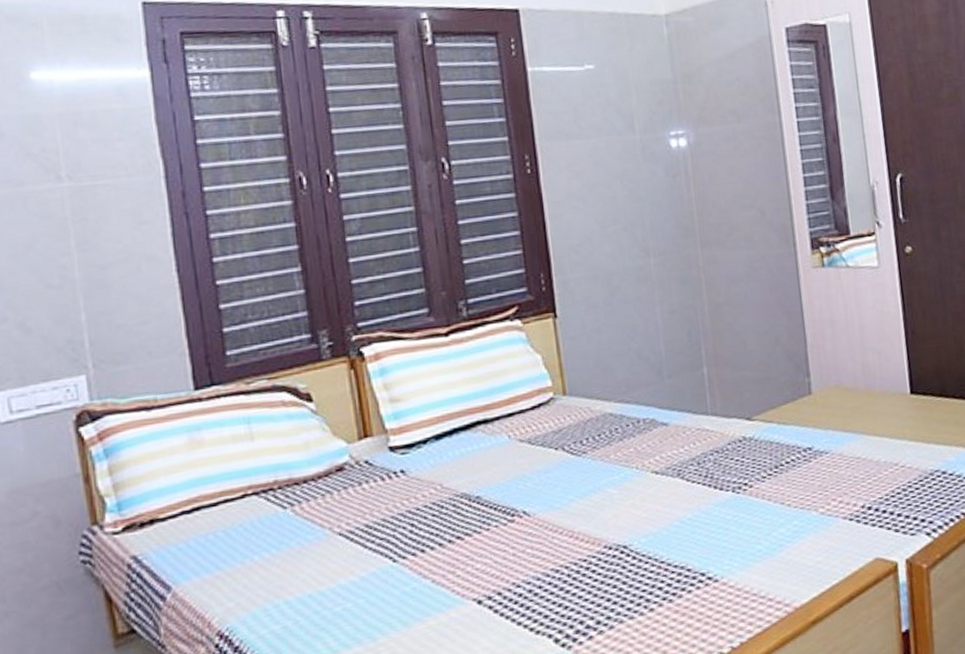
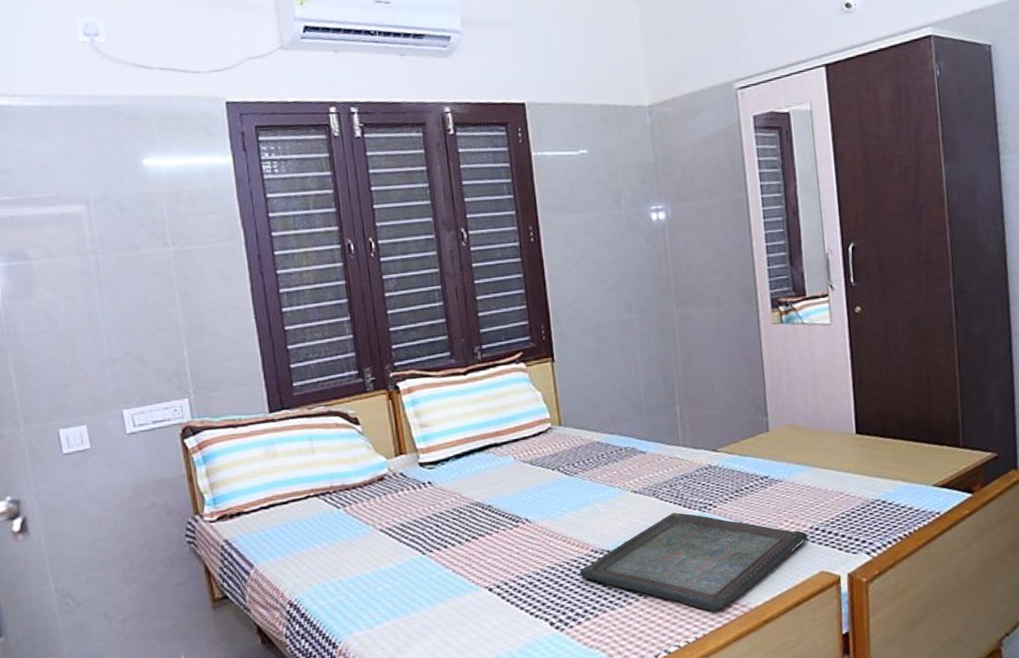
serving tray: none [590,495,860,614] -> present [580,512,808,611]

